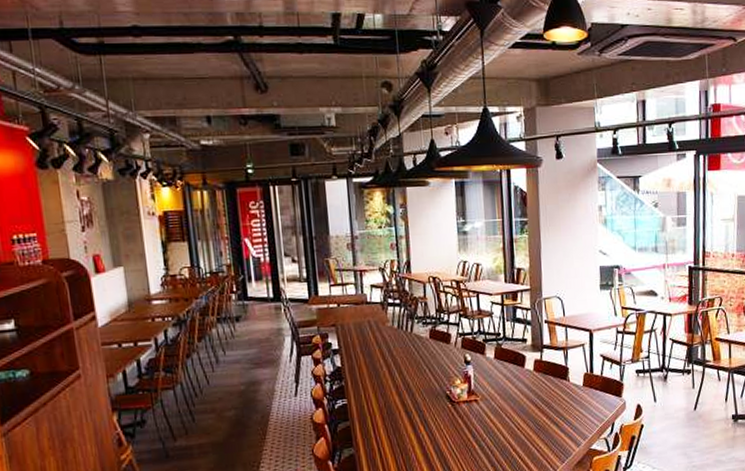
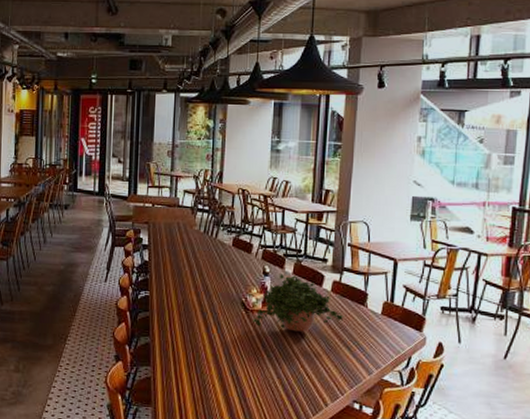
potted plant: none [459,359,549,418] -> present [252,272,344,332]

